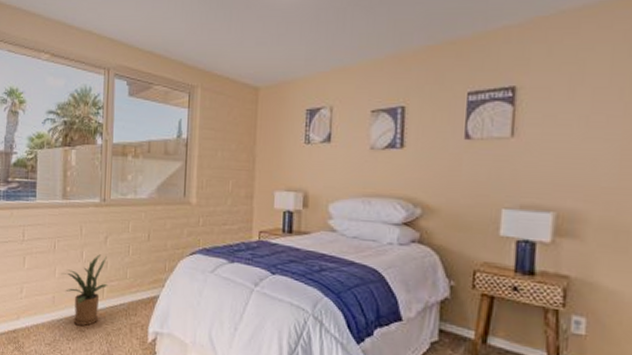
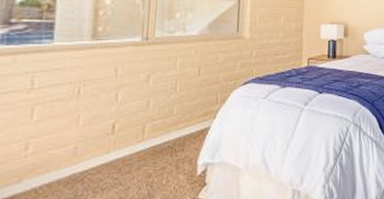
house plant: present [61,254,108,326] -> none [87,94,150,173]

